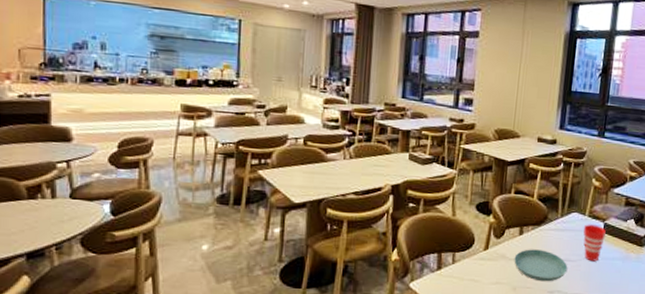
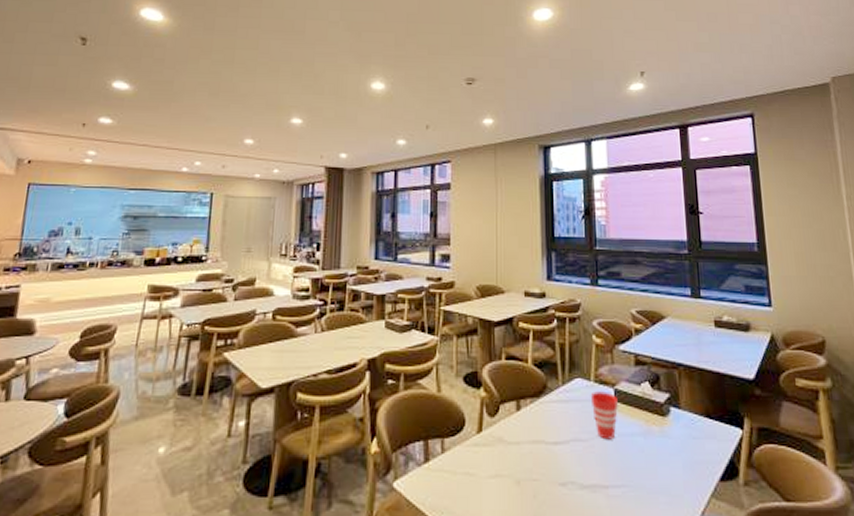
saucer: present [514,249,568,282] -> none [514,428,579,471]

